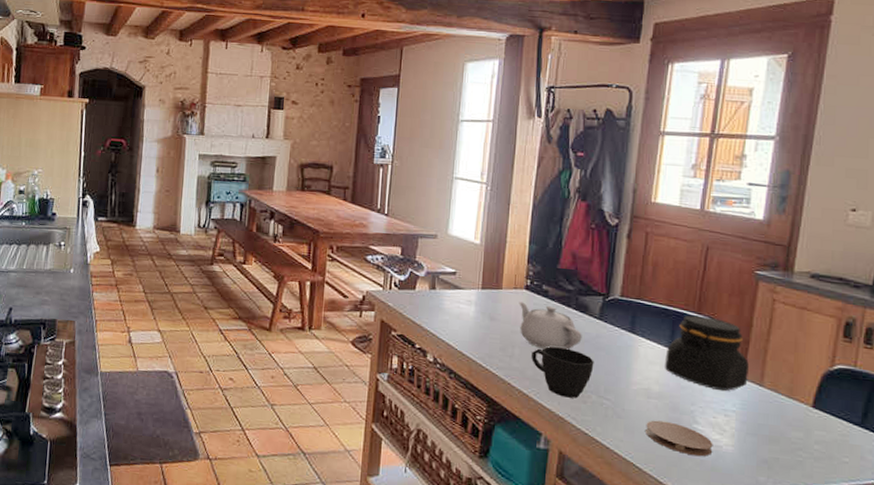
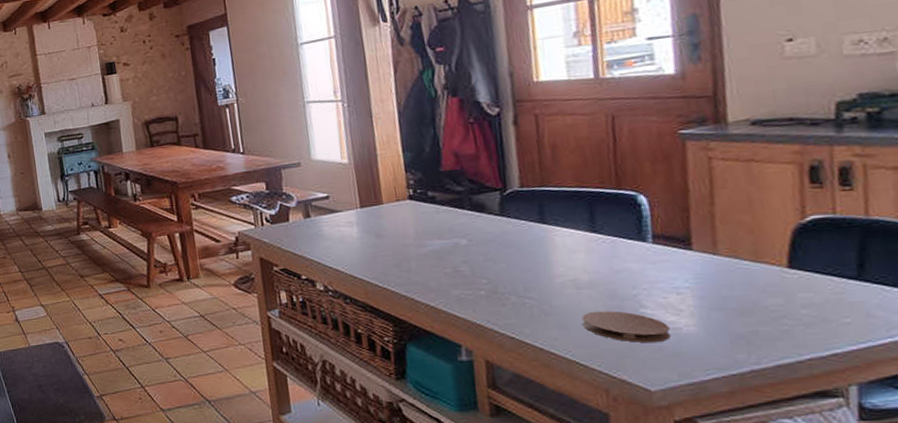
teapot: present [519,301,582,350] -> none [405,211,486,257]
cup: present [532,346,594,398] -> none [431,252,506,304]
jar: present [665,315,749,392] -> none [588,190,698,268]

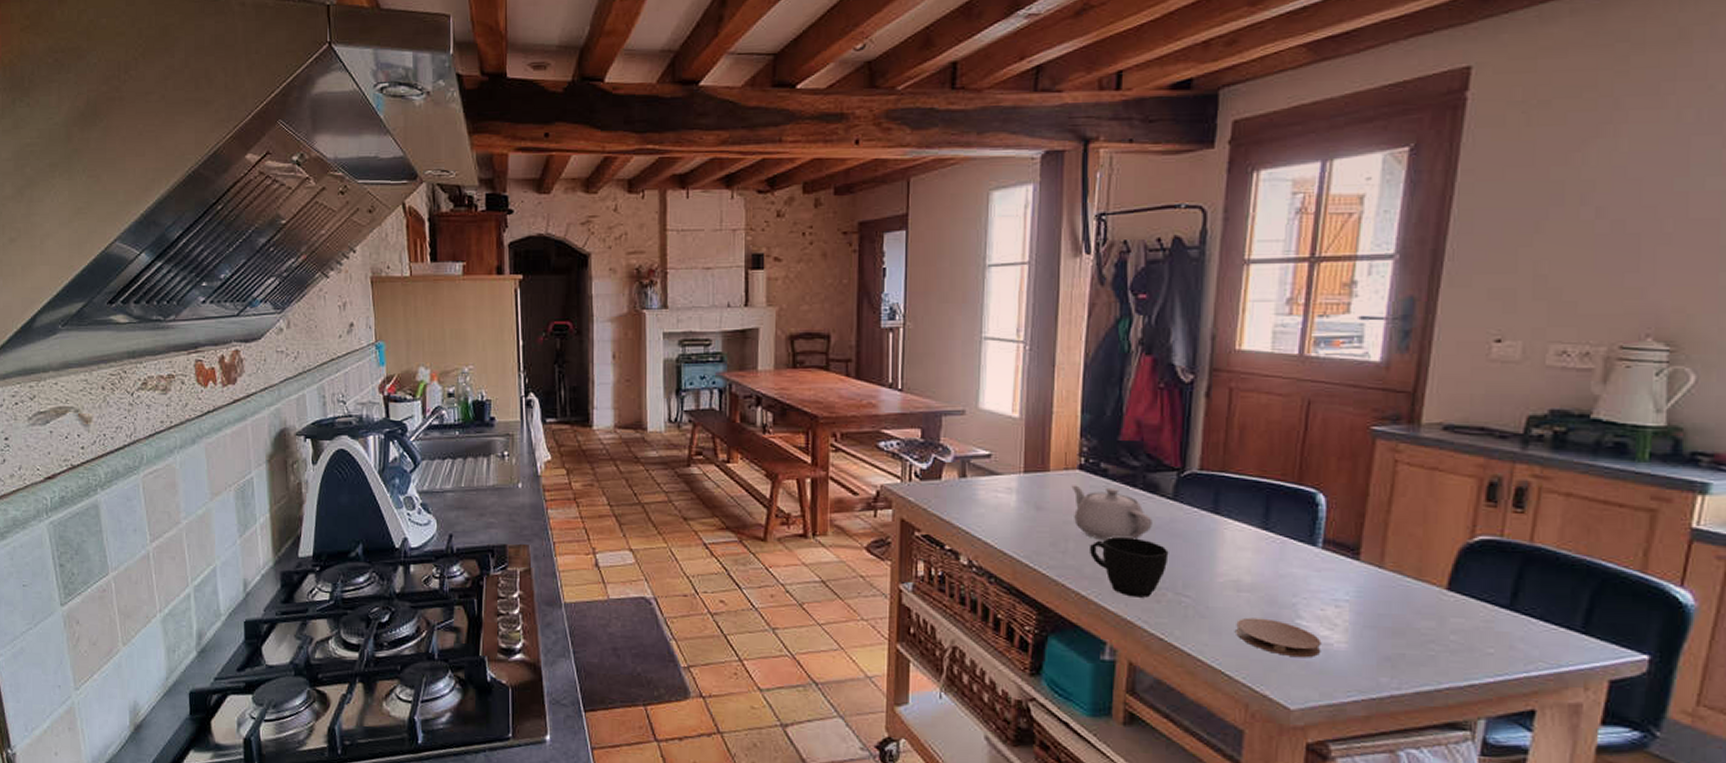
teapot: none [405,211,486,257] -> present [1071,485,1152,540]
cup: none [431,252,506,304] -> present [1090,537,1169,598]

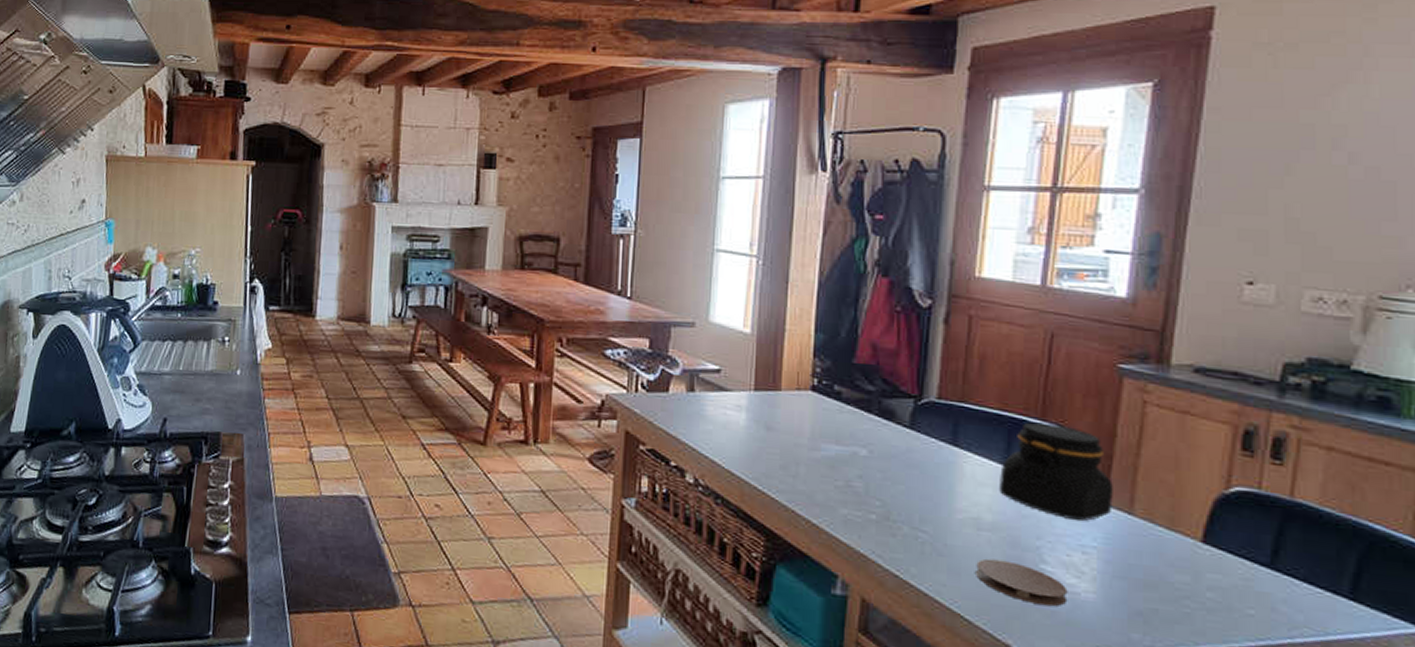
teapot: present [1071,485,1152,540] -> none [803,406,888,468]
cup: present [1090,537,1169,598] -> none [822,463,905,530]
jar: none [1258,486,1365,578] -> present [999,422,1113,522]

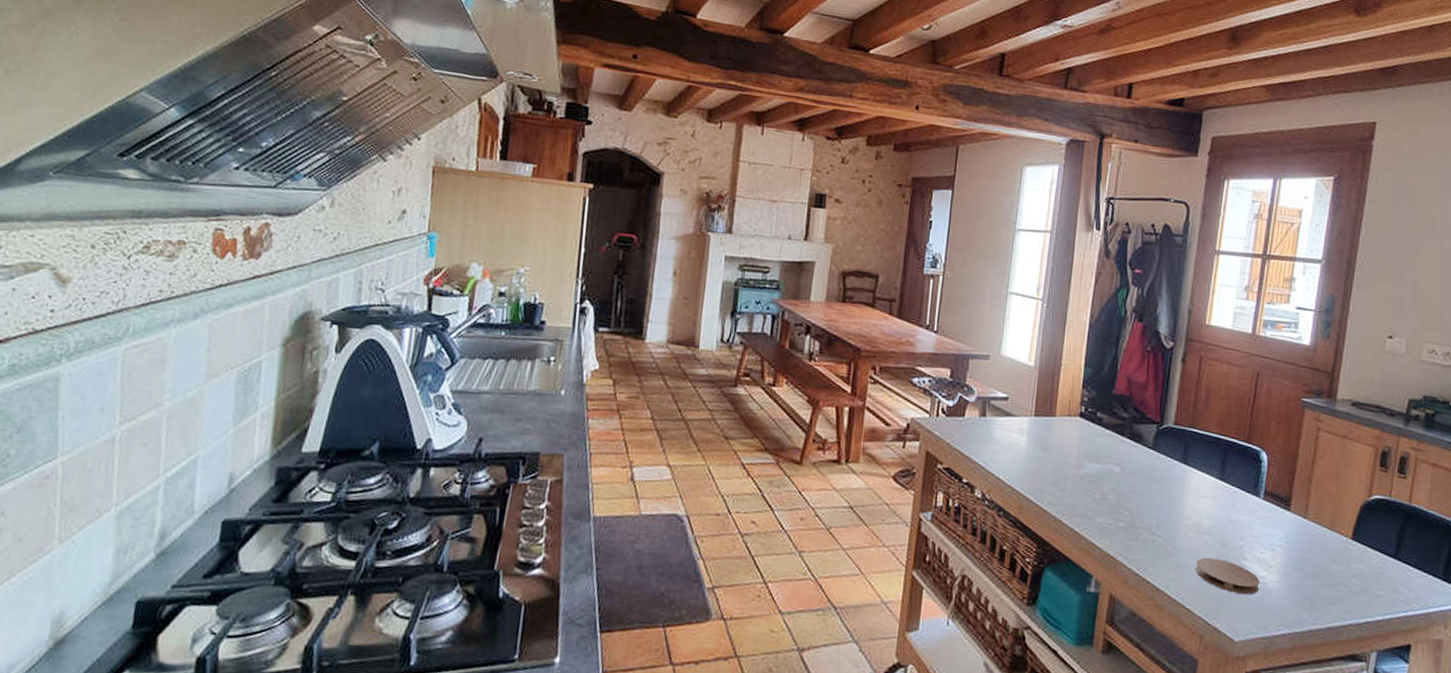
jar: present [999,422,1113,522] -> none [1215,444,1294,525]

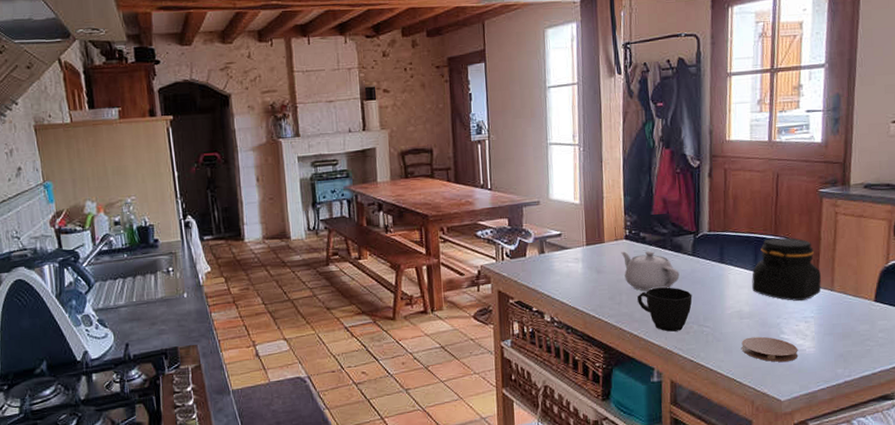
teapot: none [1072,430,1136,483] -> present [621,250,680,291]
cup: none [1084,479,1147,536] -> present [637,287,693,332]
jar: none [1215,444,1294,525] -> present [752,237,821,302]

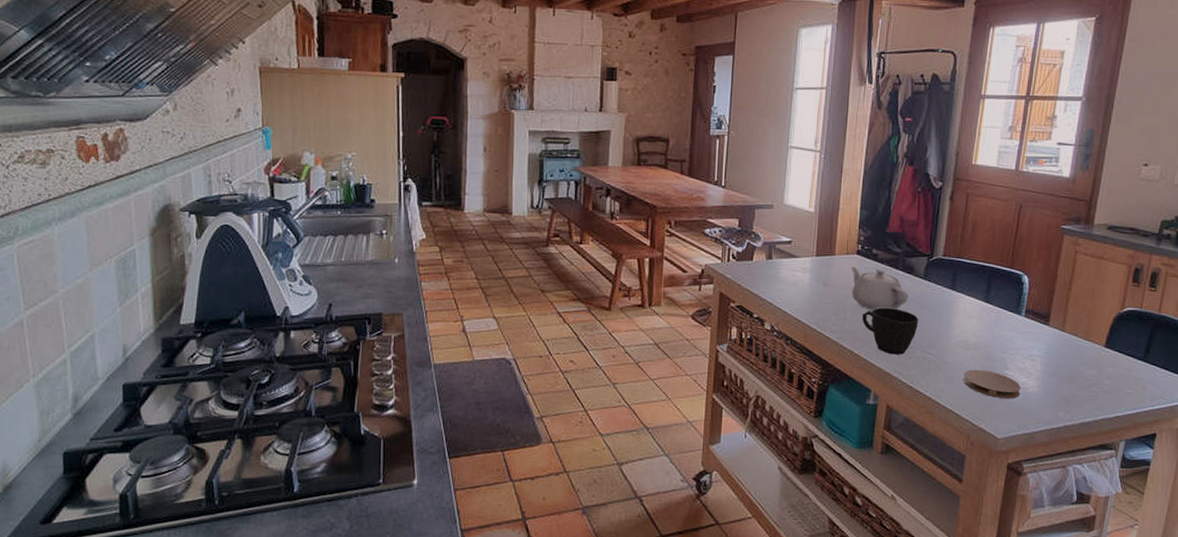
jar: present [752,237,821,302] -> none [981,270,1053,339]

